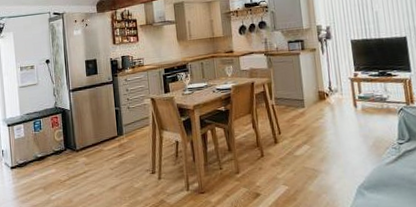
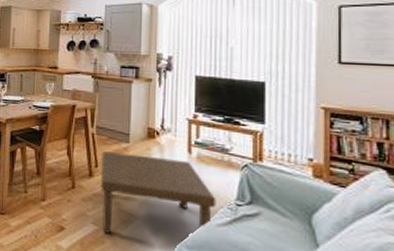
coffee table: none [282,114,383,191] -> present [101,151,216,233]

